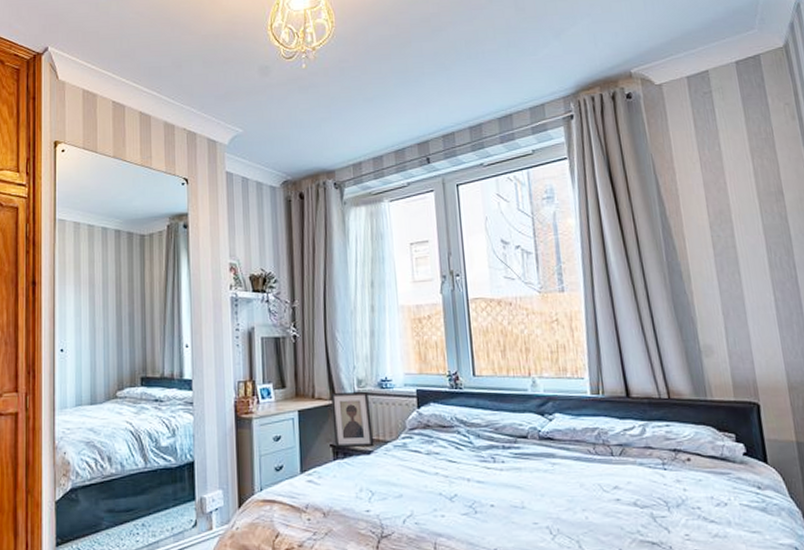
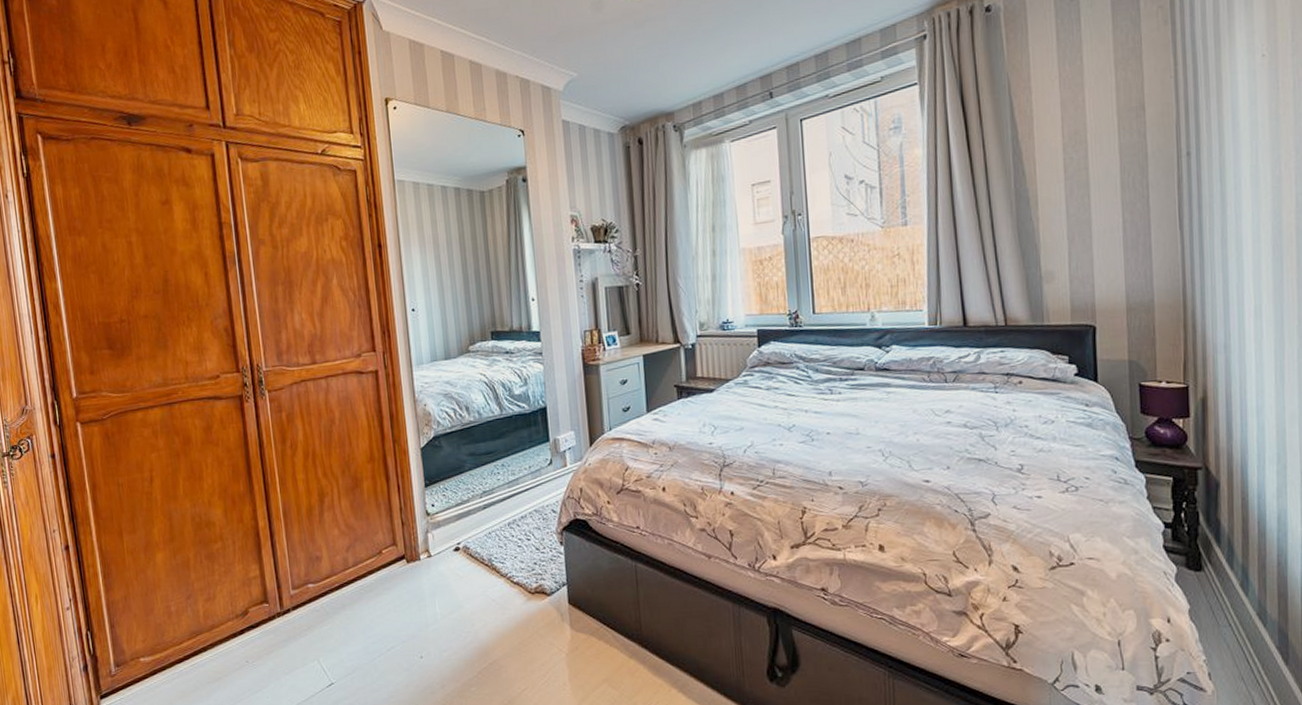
picture frame: present [331,391,374,448] -> none [674,335,717,387]

